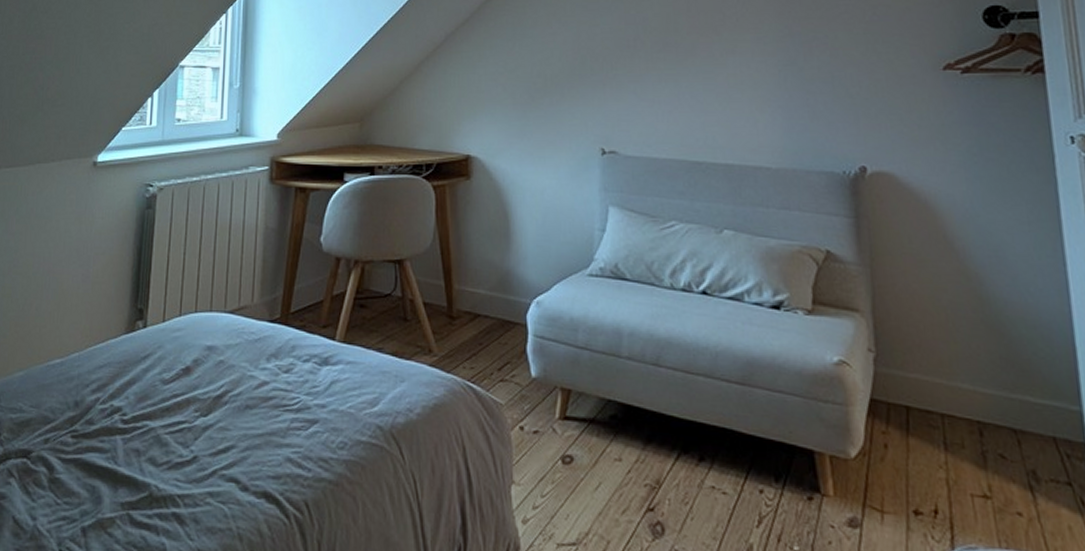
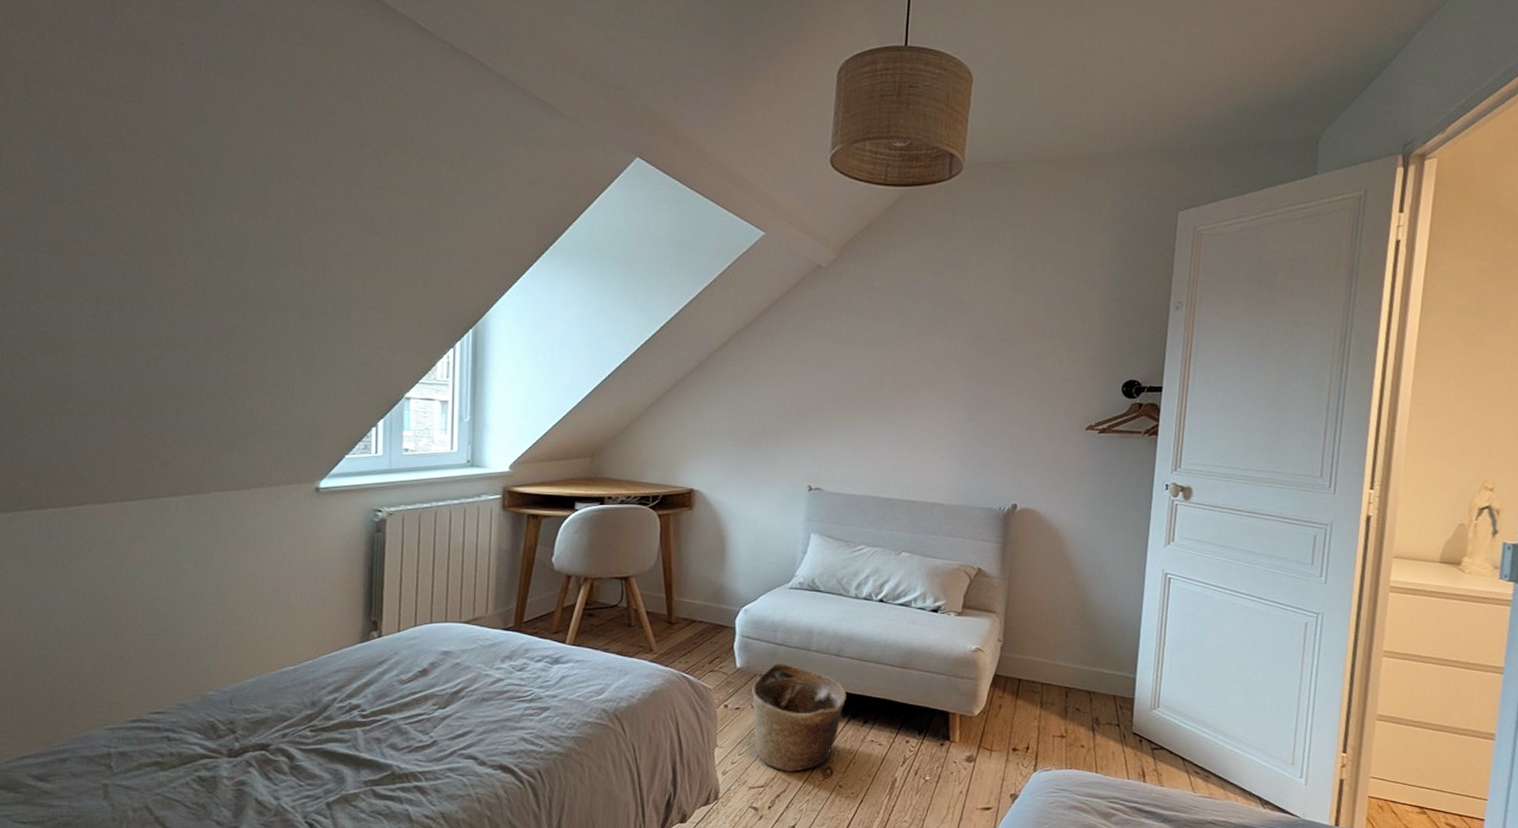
basket: none [552,373,672,526] -> present [752,663,846,772]

